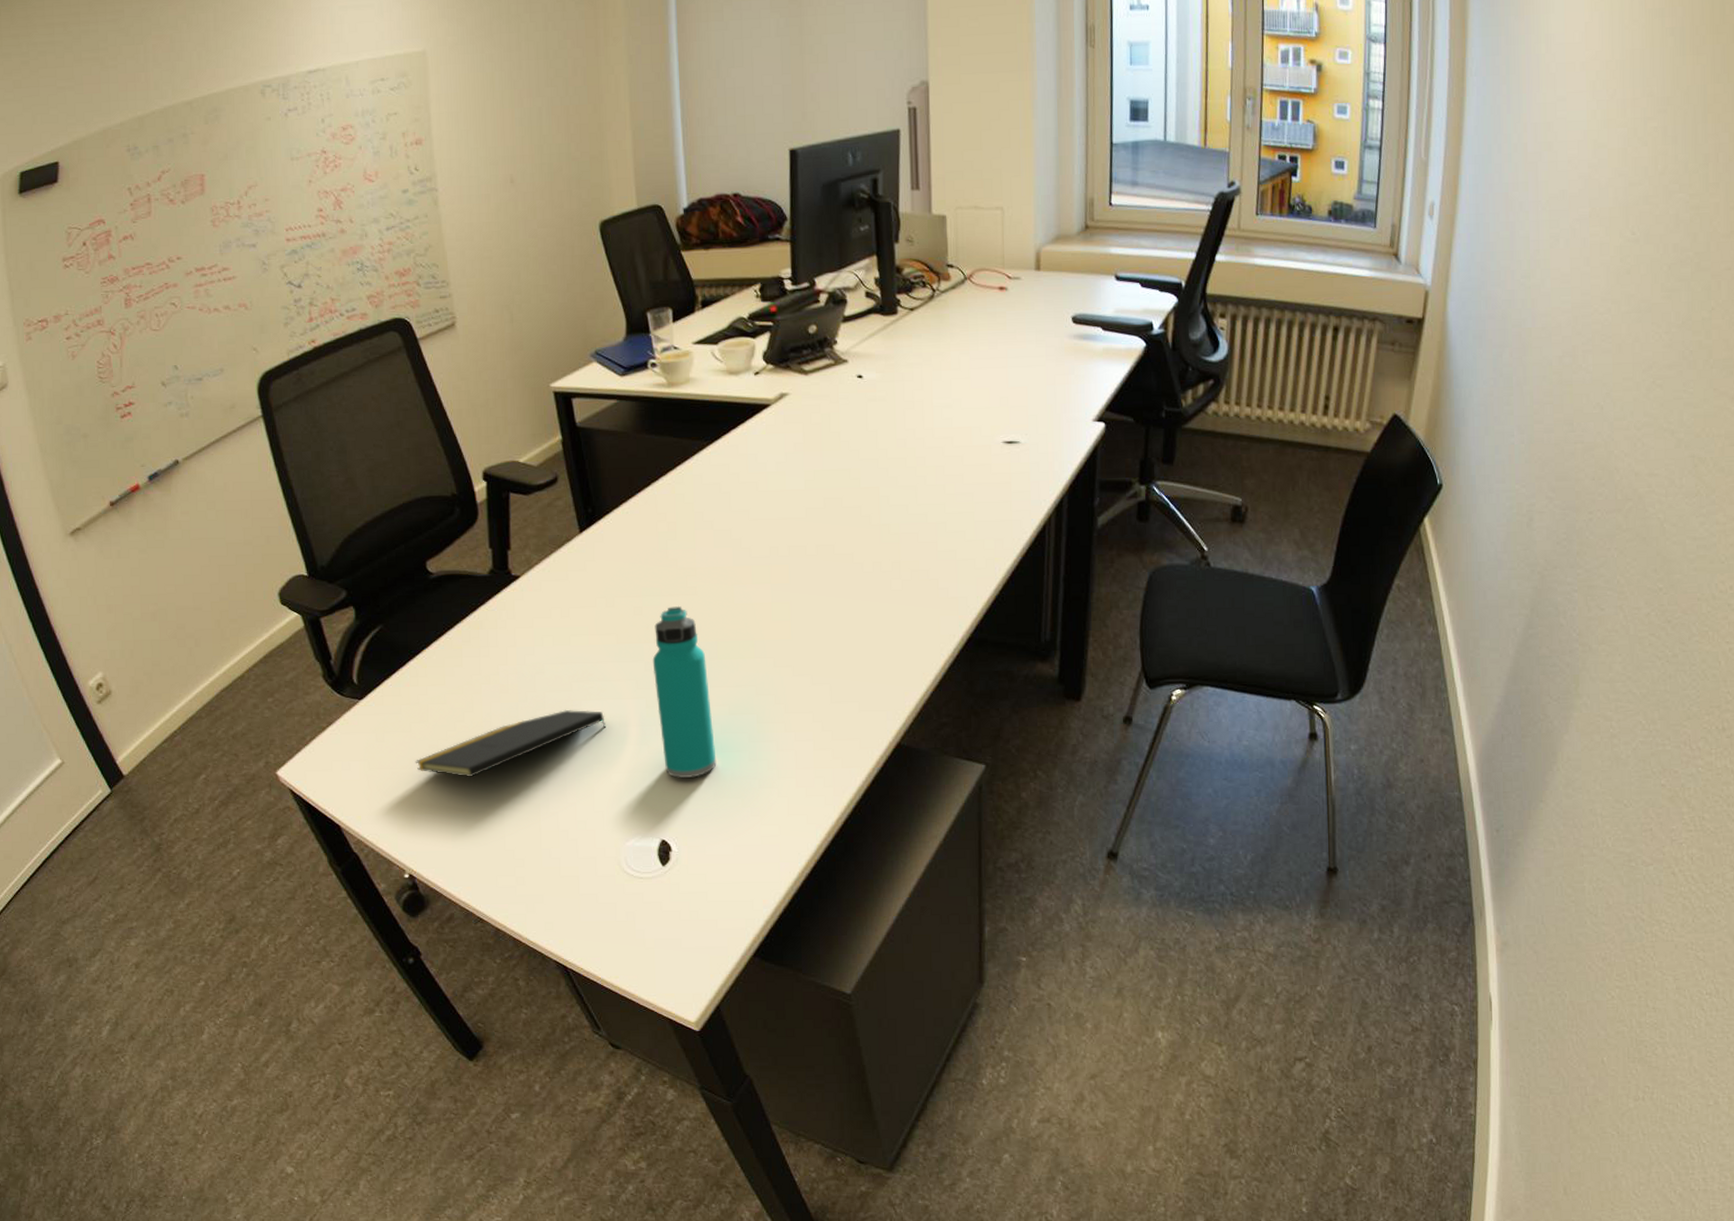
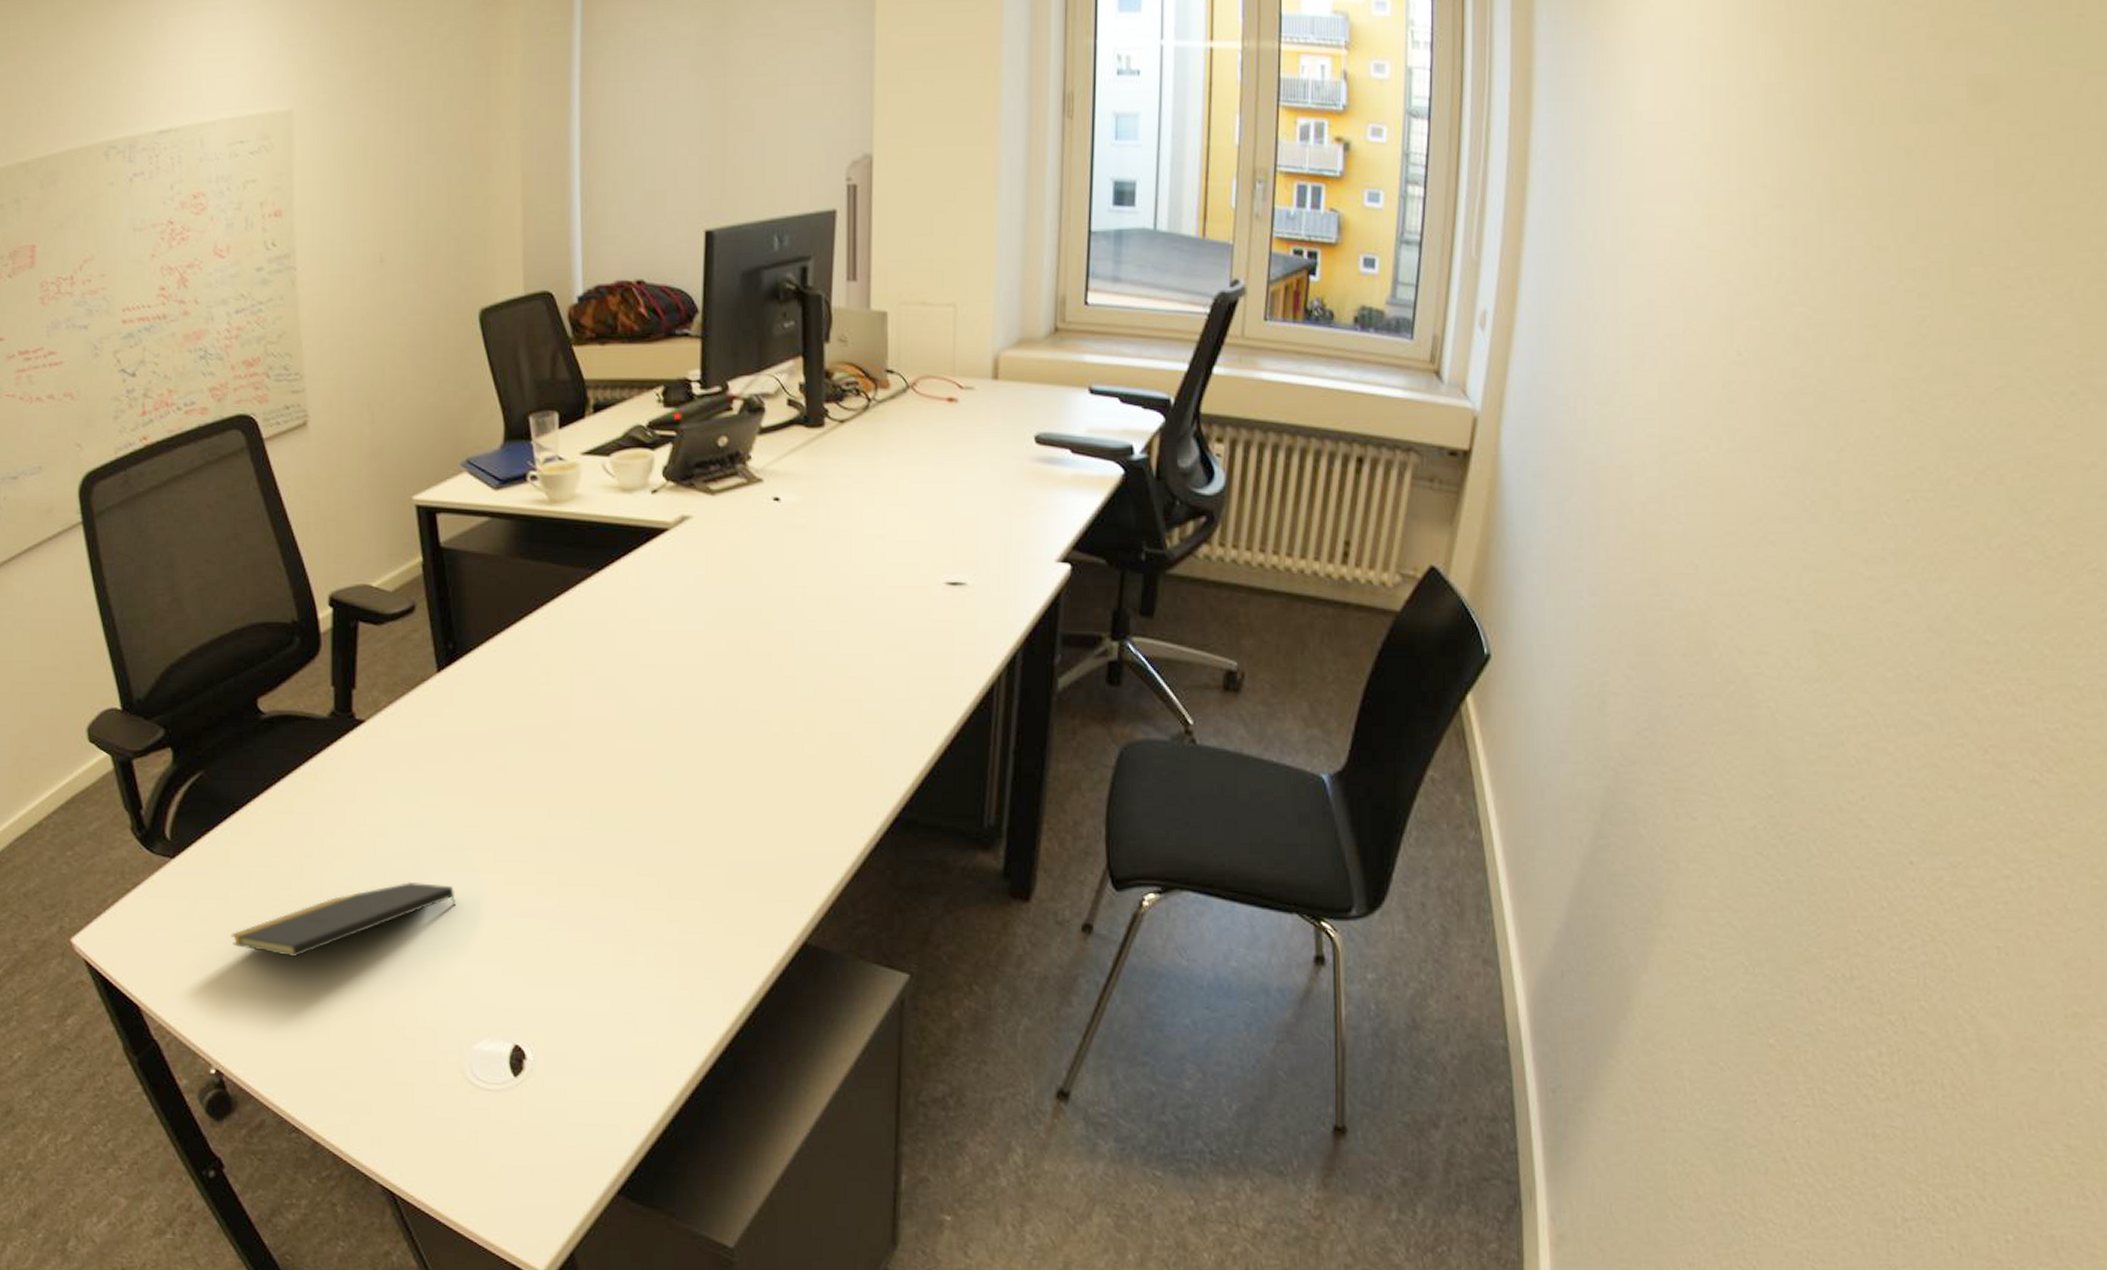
water bottle: present [652,605,717,778] -> none [514,763,585,971]

